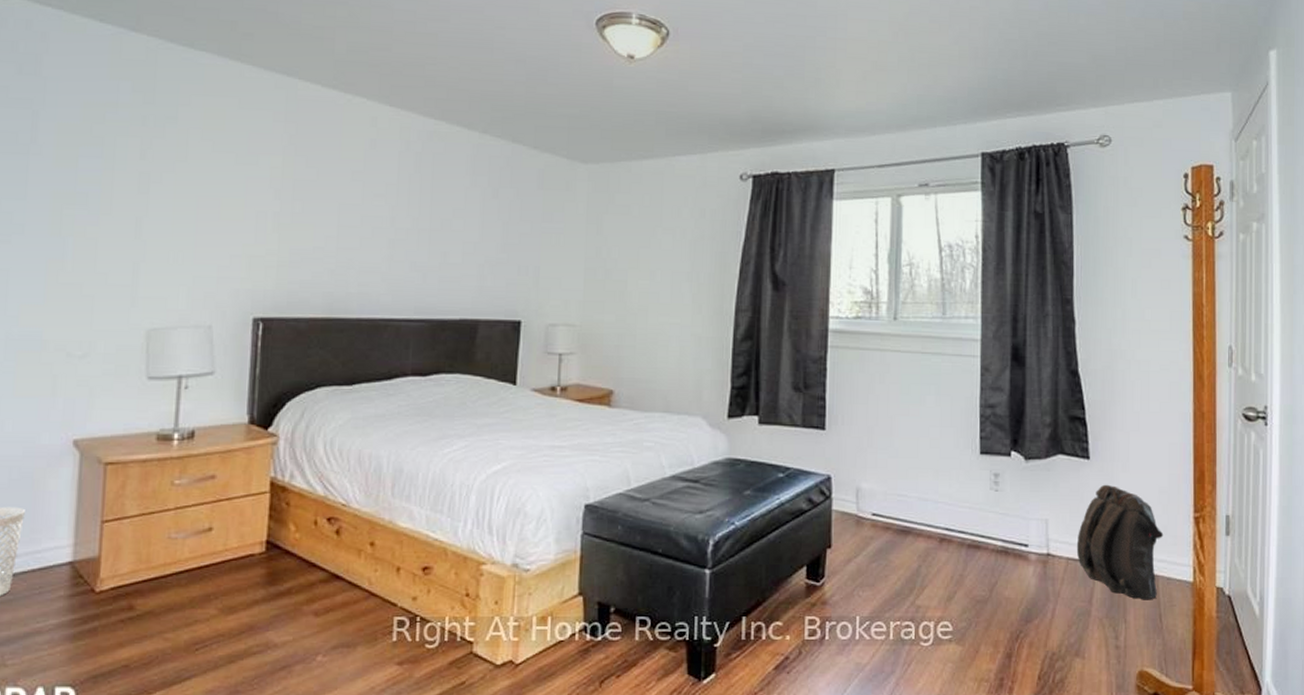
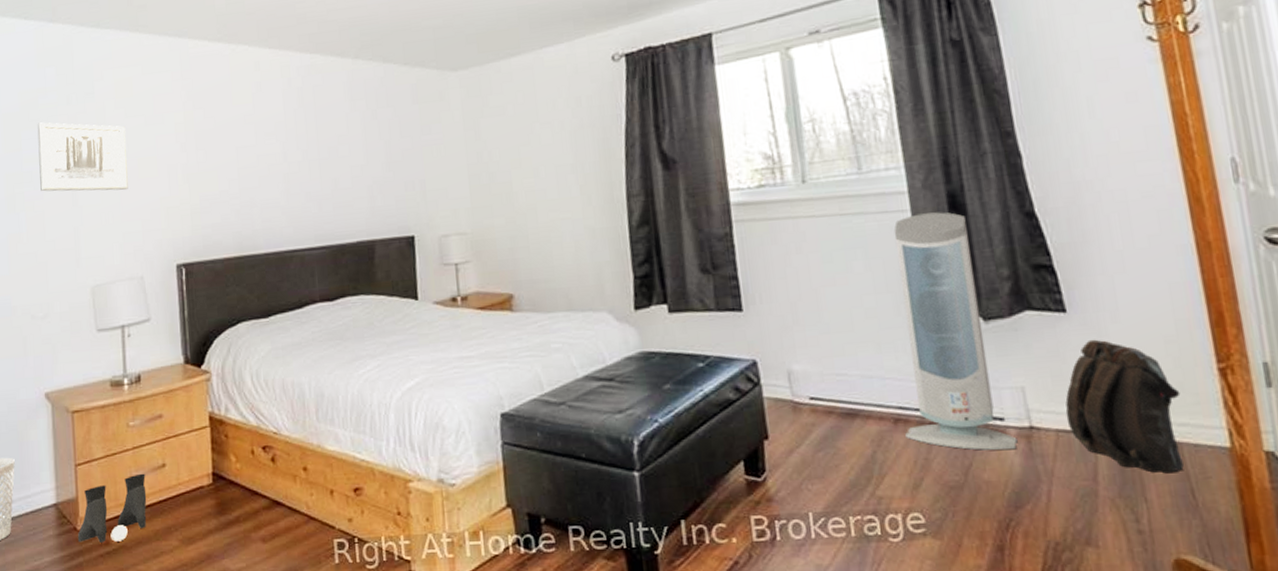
boots: none [94,536,187,607] -> present [77,473,147,543]
wall art: none [96,140,211,229] -> present [37,122,128,192]
air purifier: none [947,361,1036,572] -> present [893,212,1018,451]

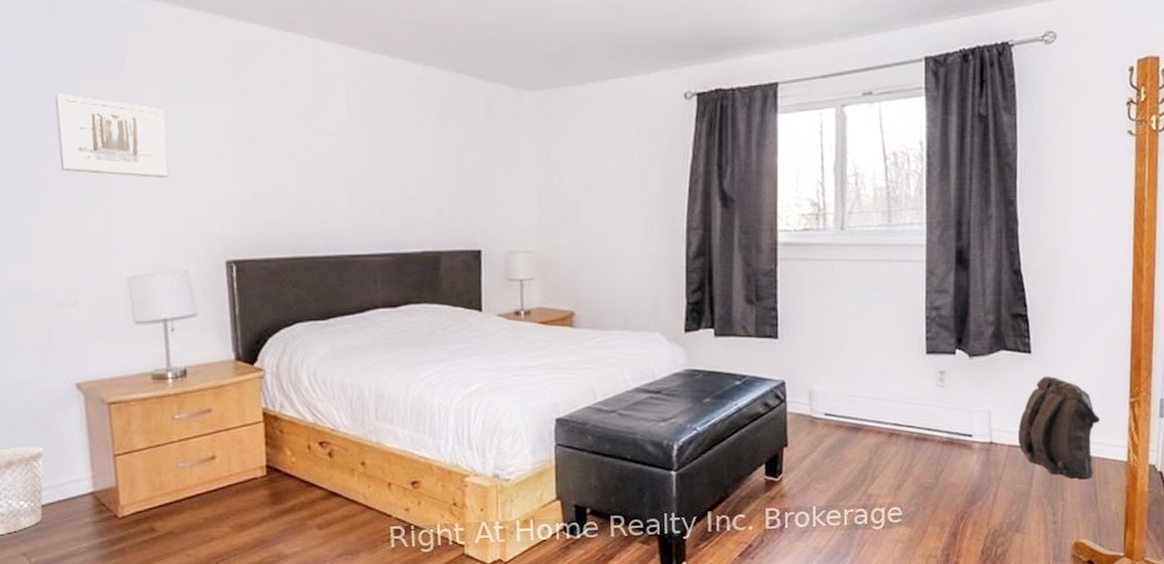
boots: present [77,473,147,543] -> none [118,464,196,529]
air purifier: present [893,212,1018,451] -> none [896,264,980,460]

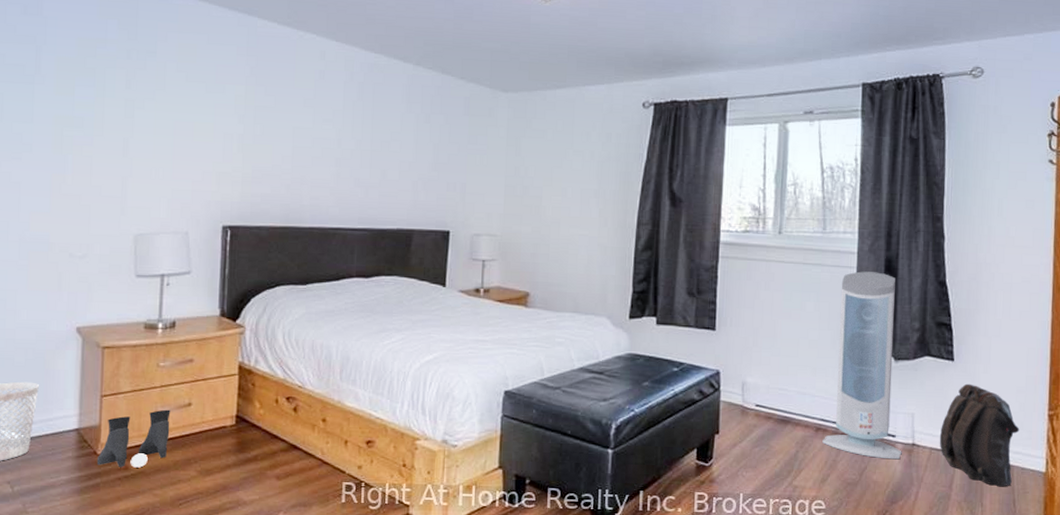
wall art: present [54,94,169,178] -> none [91,71,185,149]
boots: none [118,464,196,529] -> present [96,409,171,468]
air purifier: none [896,264,980,460] -> present [822,271,902,460]

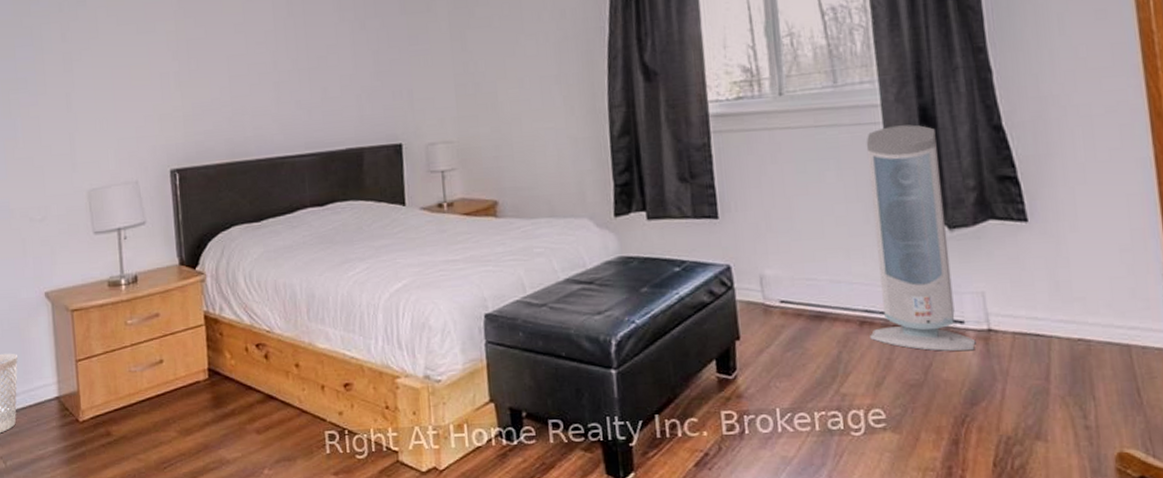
boots: present [96,409,171,468] -> none [79,368,146,433]
backpack: present [939,383,1020,487] -> none [1022,247,1132,374]

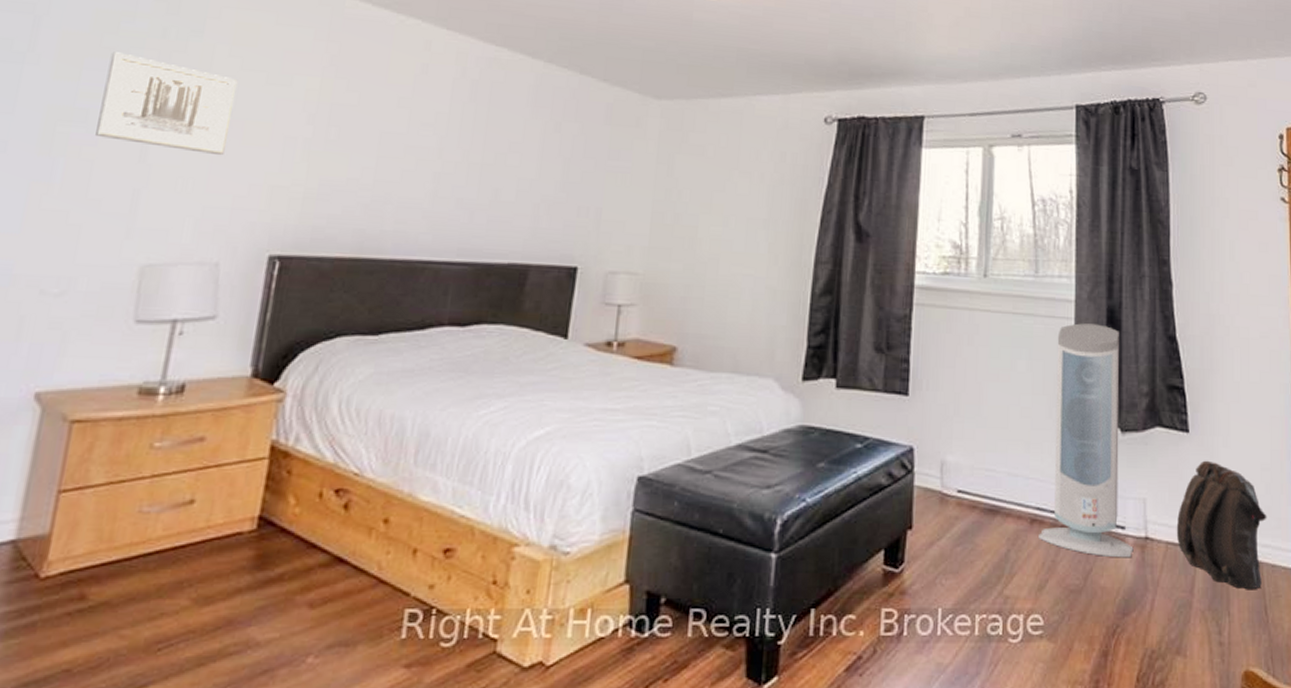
wall art: none [30,29,122,98] -> present [96,52,238,155]
backpack: none [1022,247,1132,374] -> present [1176,460,1267,590]

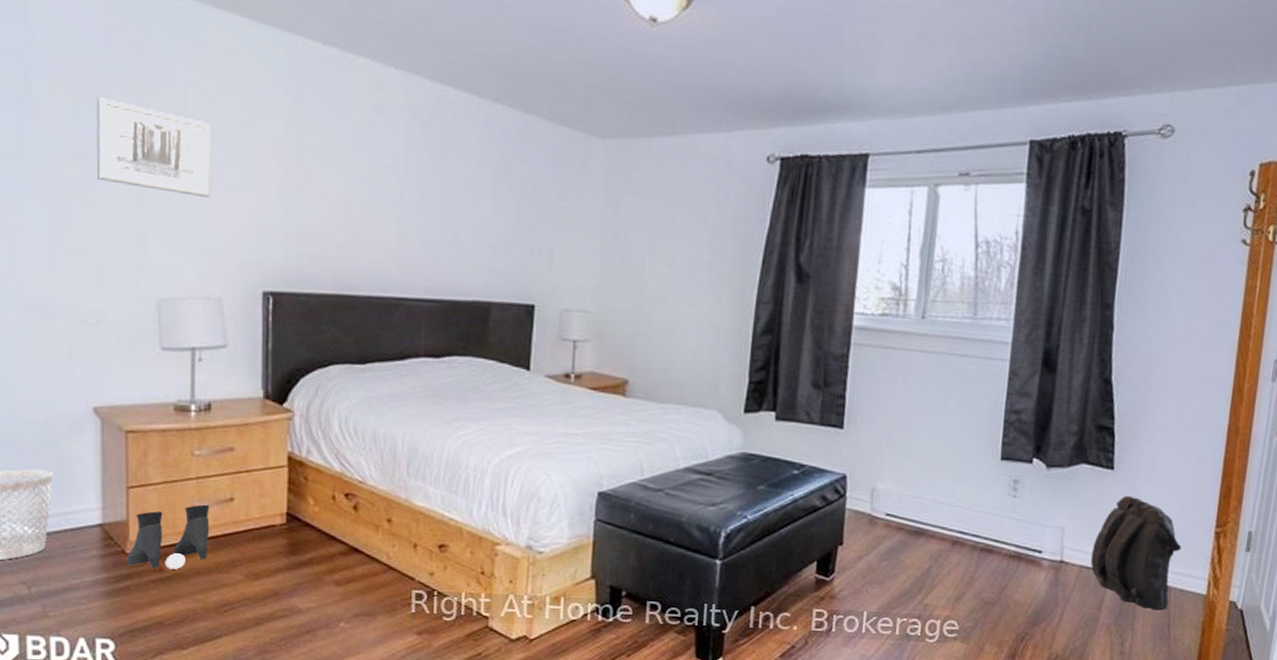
boots: none [36,509,162,596] -> present [126,504,210,570]
air purifier: present [1039,323,1134,558] -> none [959,365,1054,578]

